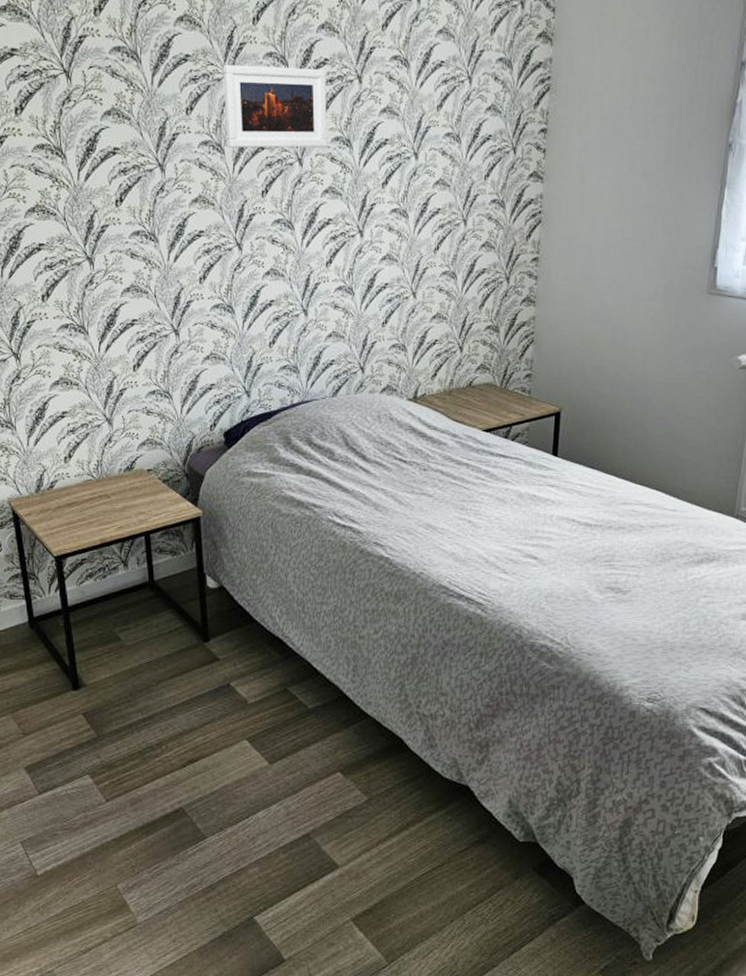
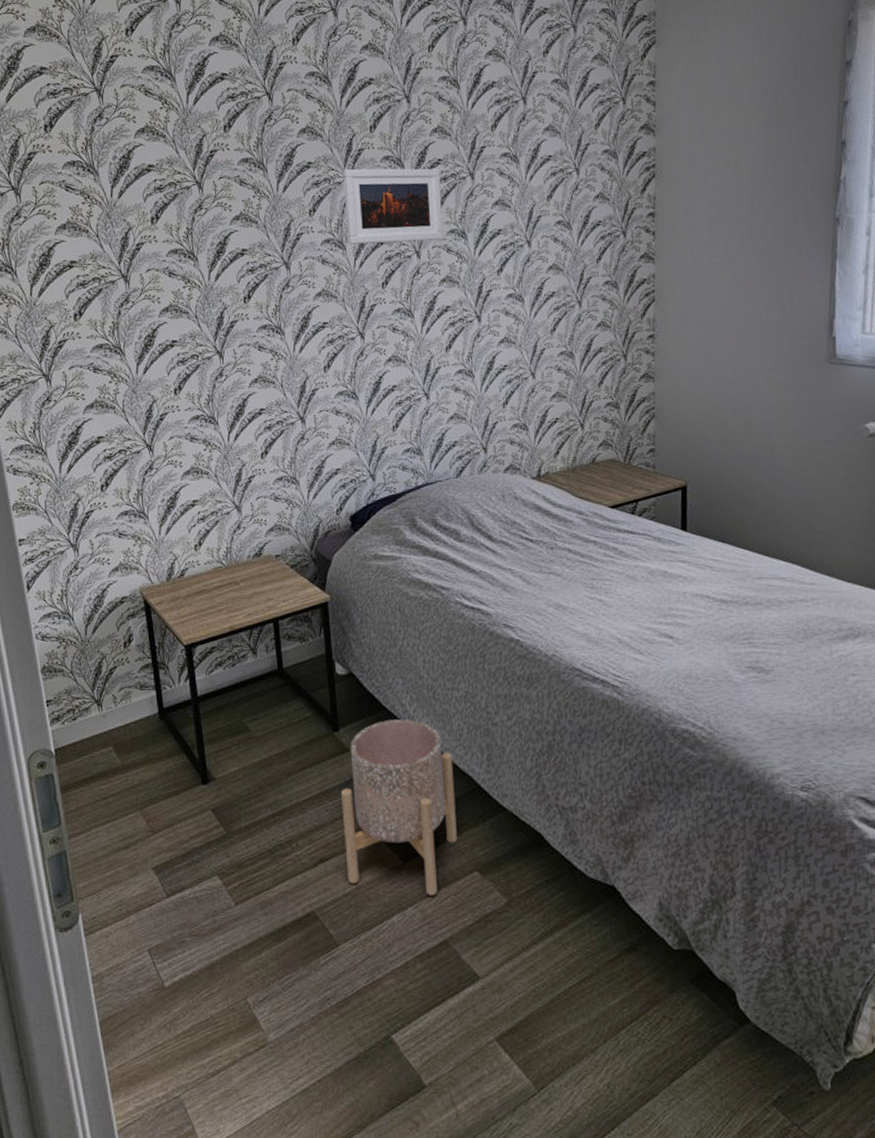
planter: none [210,631,322,794] -> present [341,719,457,896]

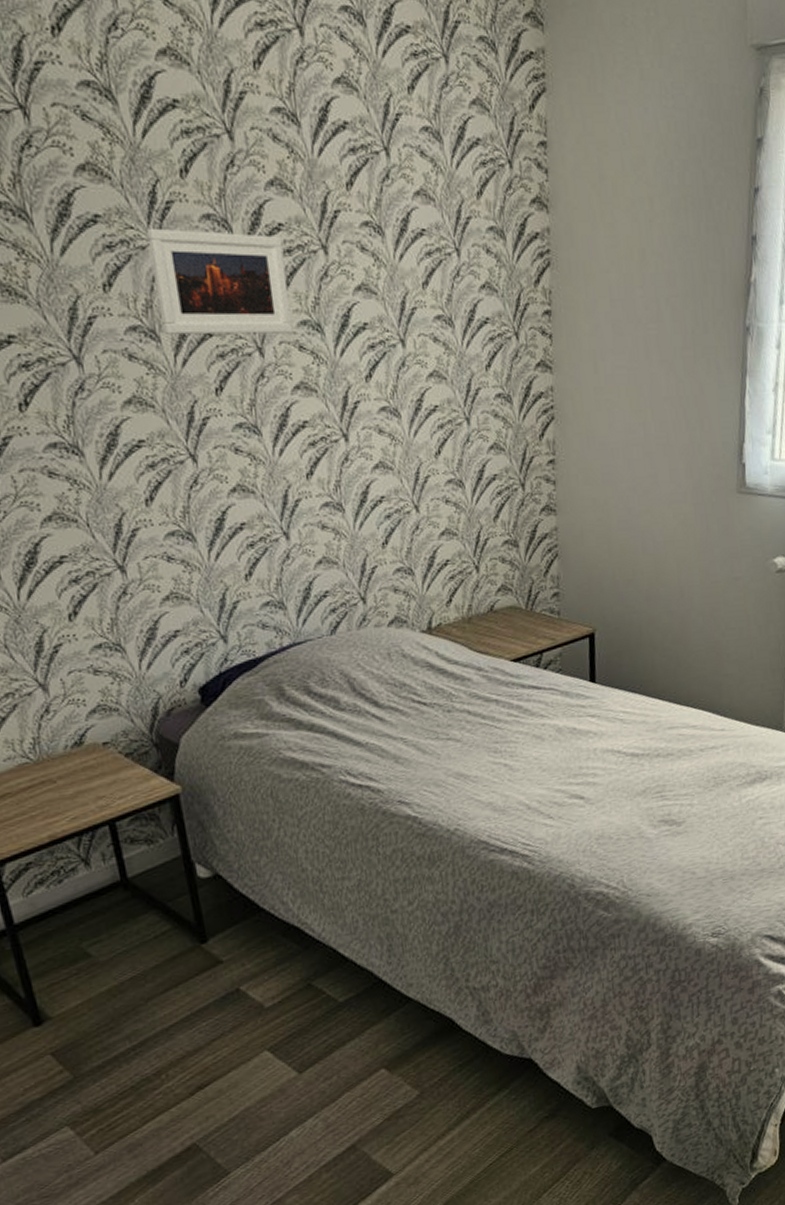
planter: present [341,719,457,896] -> none [216,918,359,1107]

